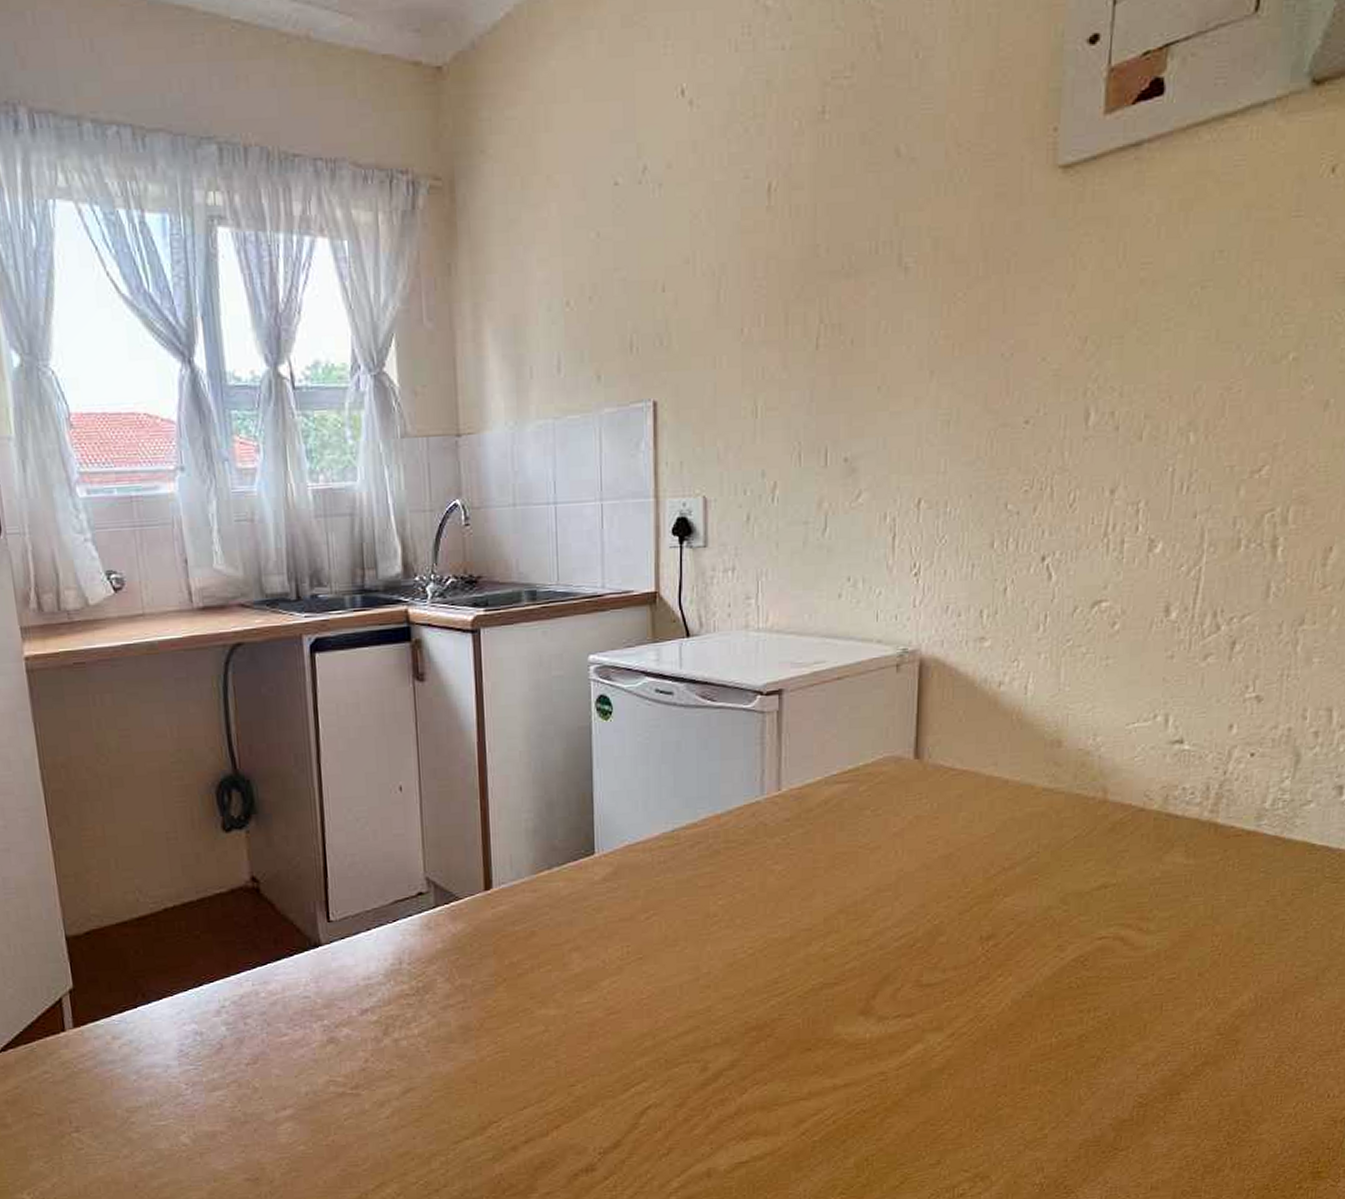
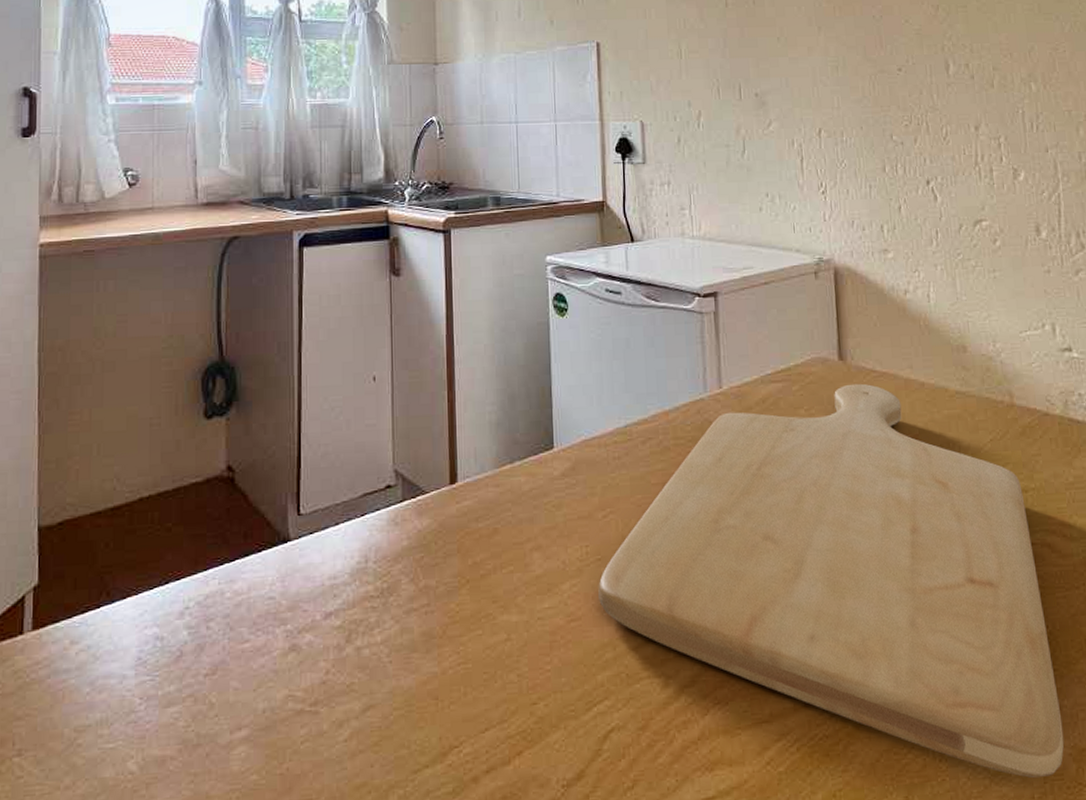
chopping board: none [639,782,1107,1145] -> present [598,383,1065,779]

